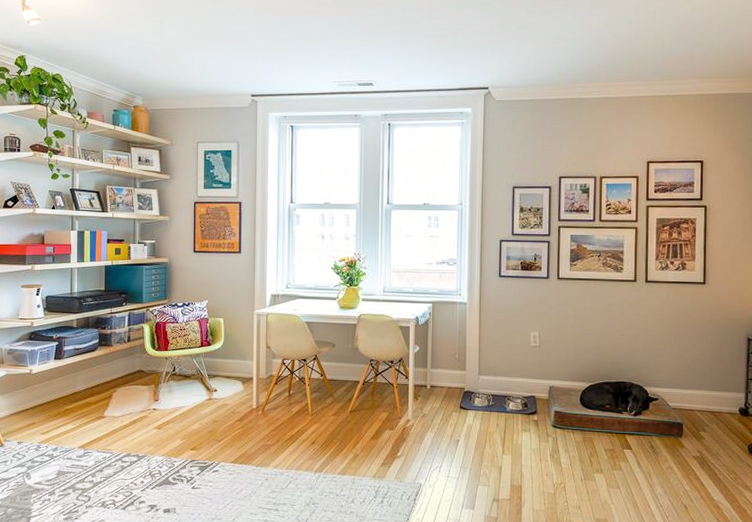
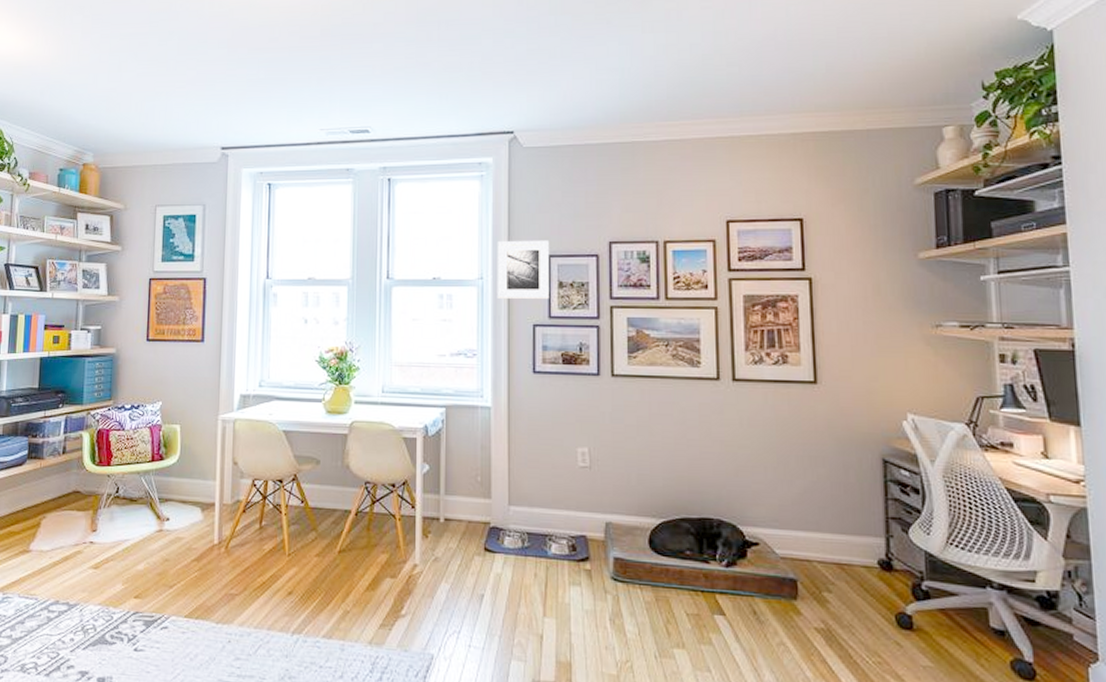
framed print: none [472,174,513,221] -> present [497,240,549,300]

